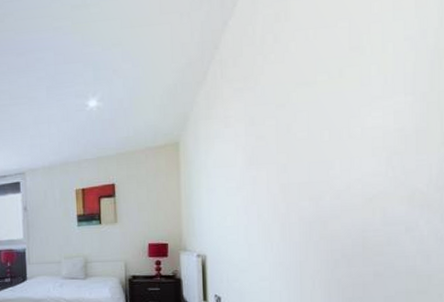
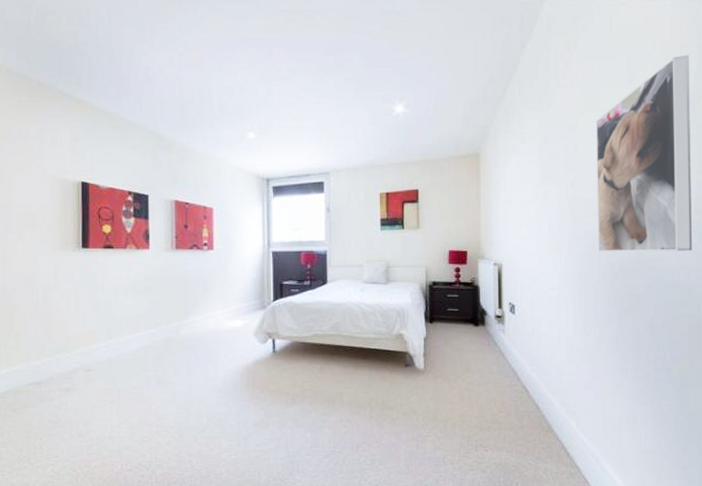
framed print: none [311,10,432,239] -> present [595,55,693,252]

